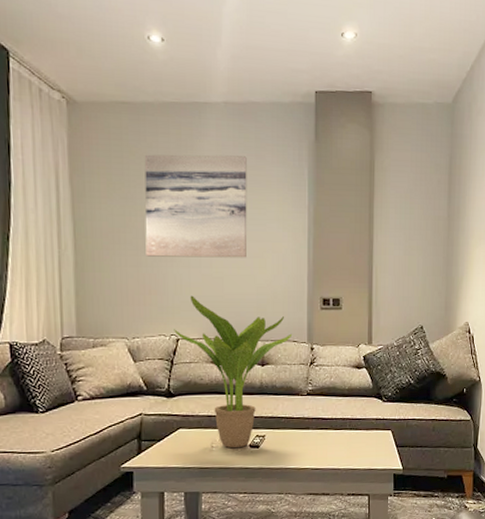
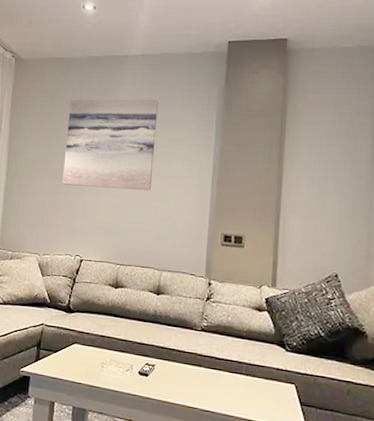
potted plant: present [174,295,292,449] -> none [79,221,189,373]

